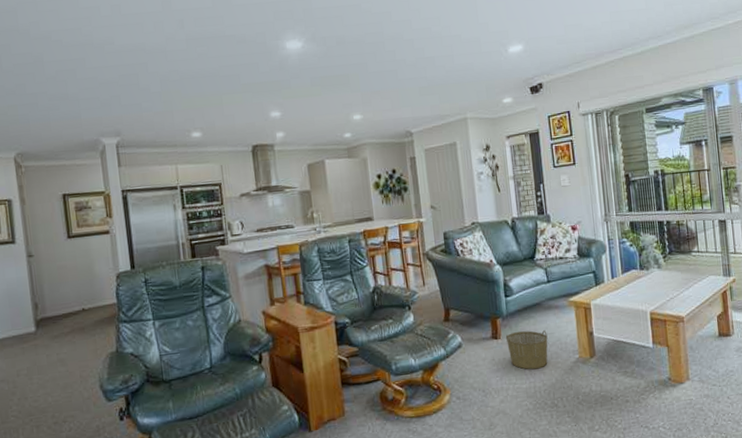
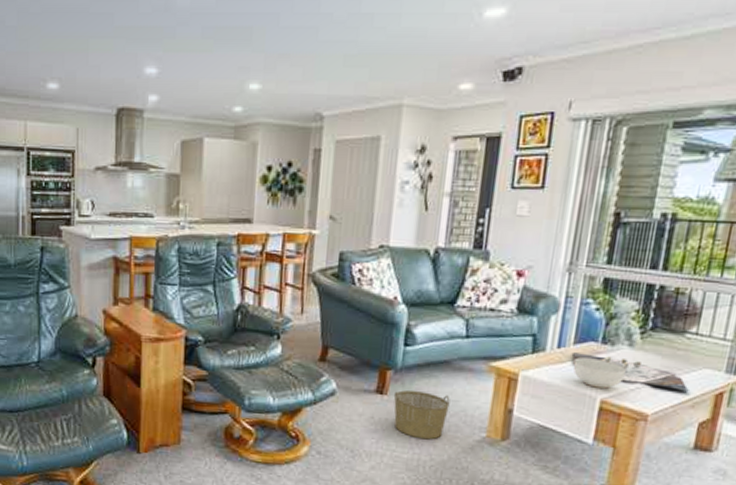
newspaper: none [623,277,704,295] -> present [572,353,689,391]
bowl: none [625,281,662,304] -> present [573,357,628,389]

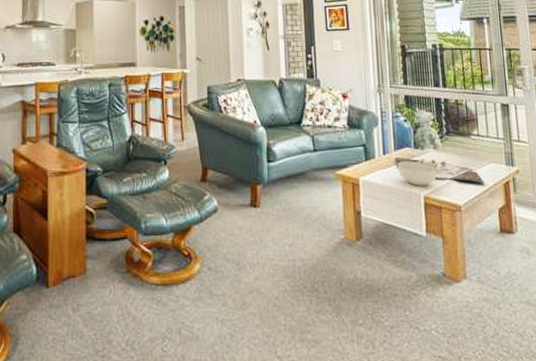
basket: present [393,390,450,440] -> none [265,202,311,246]

